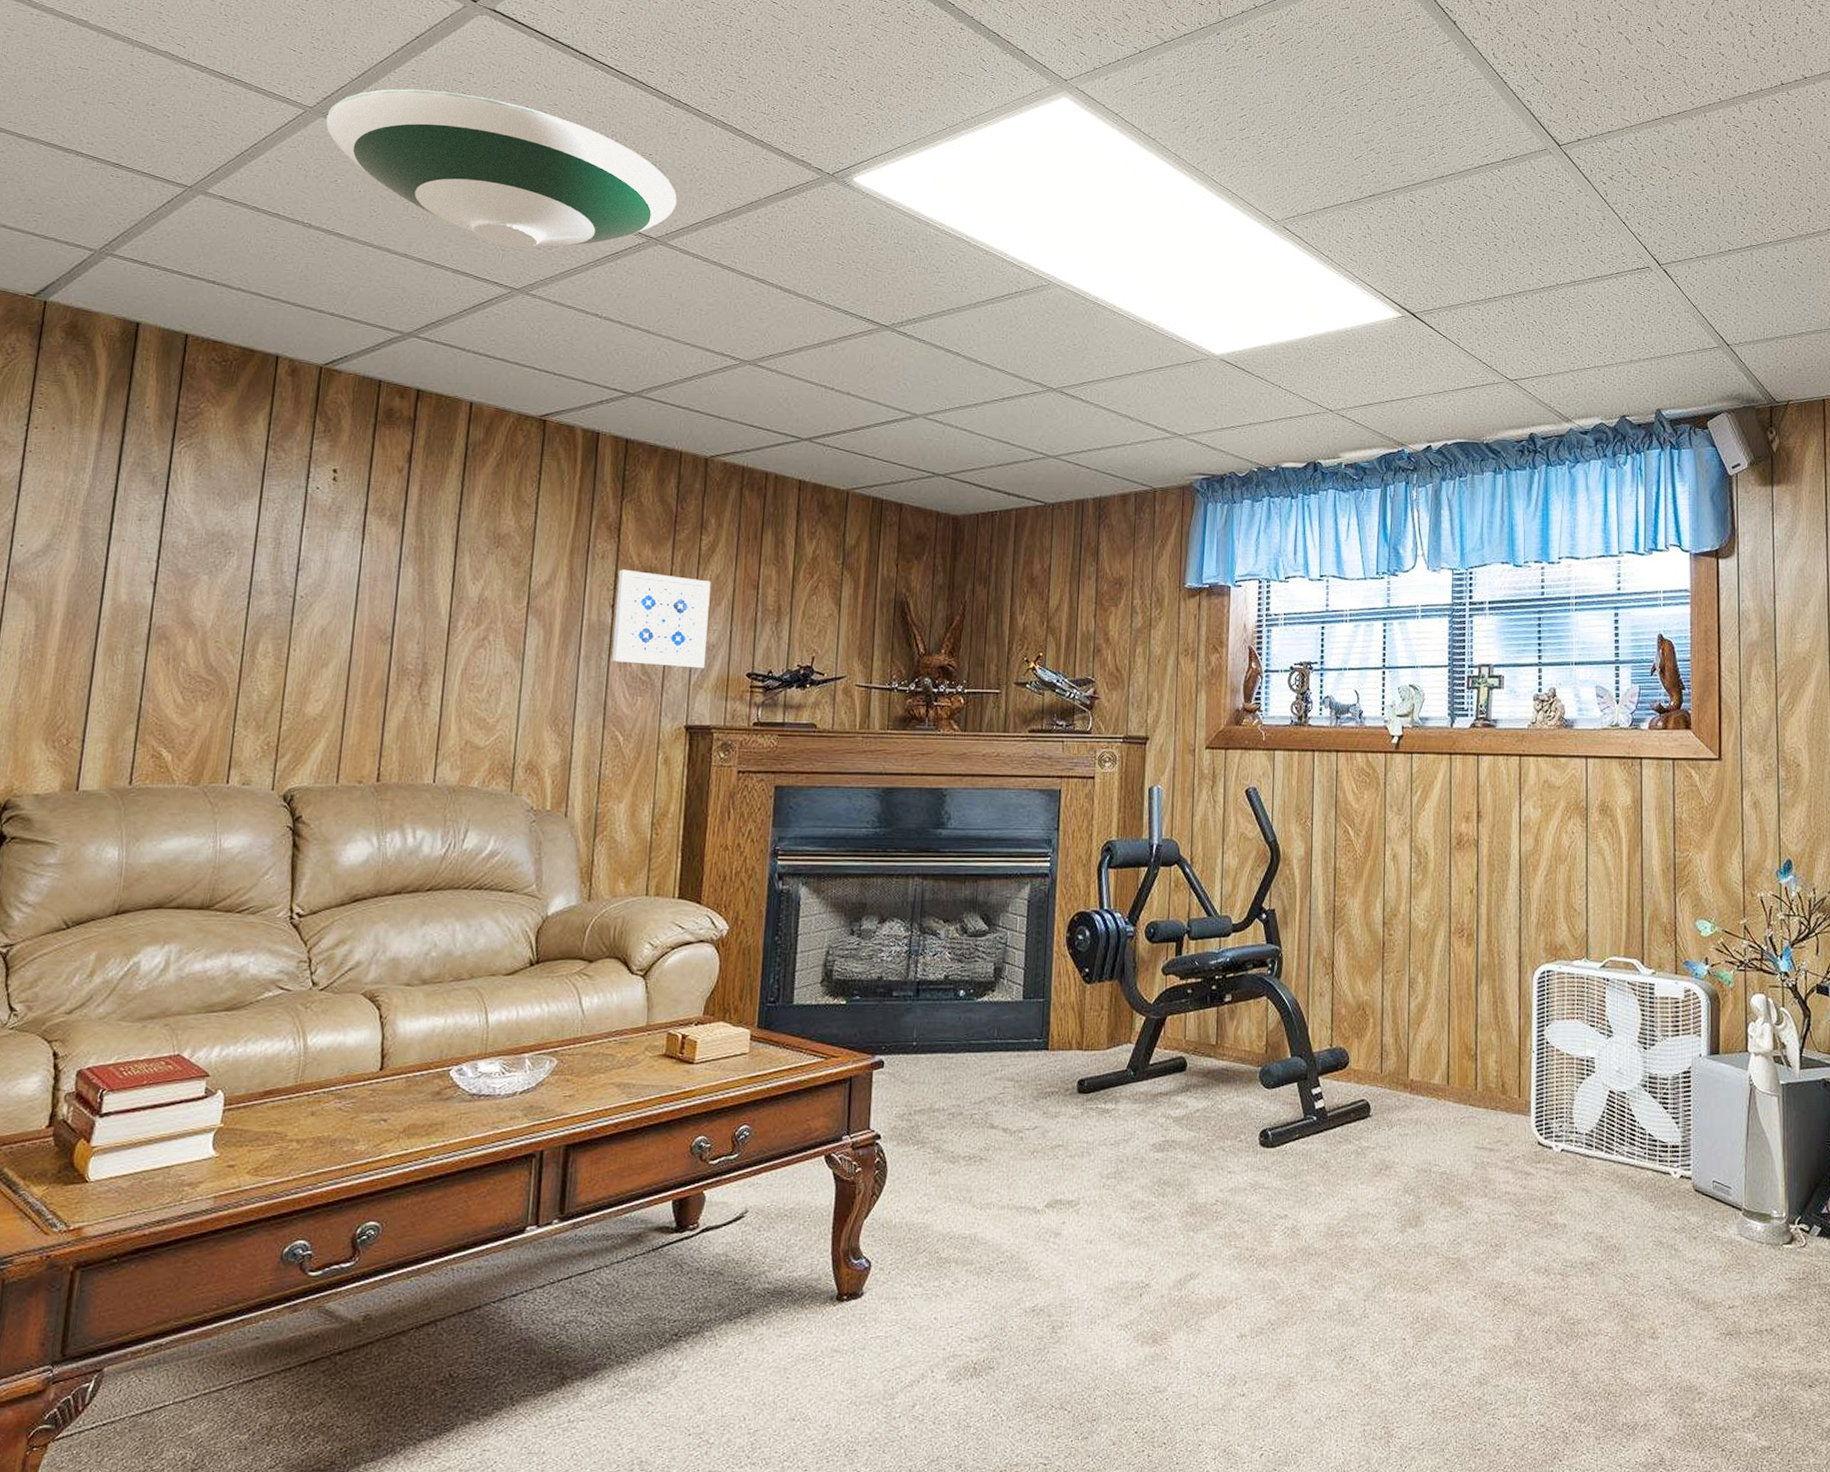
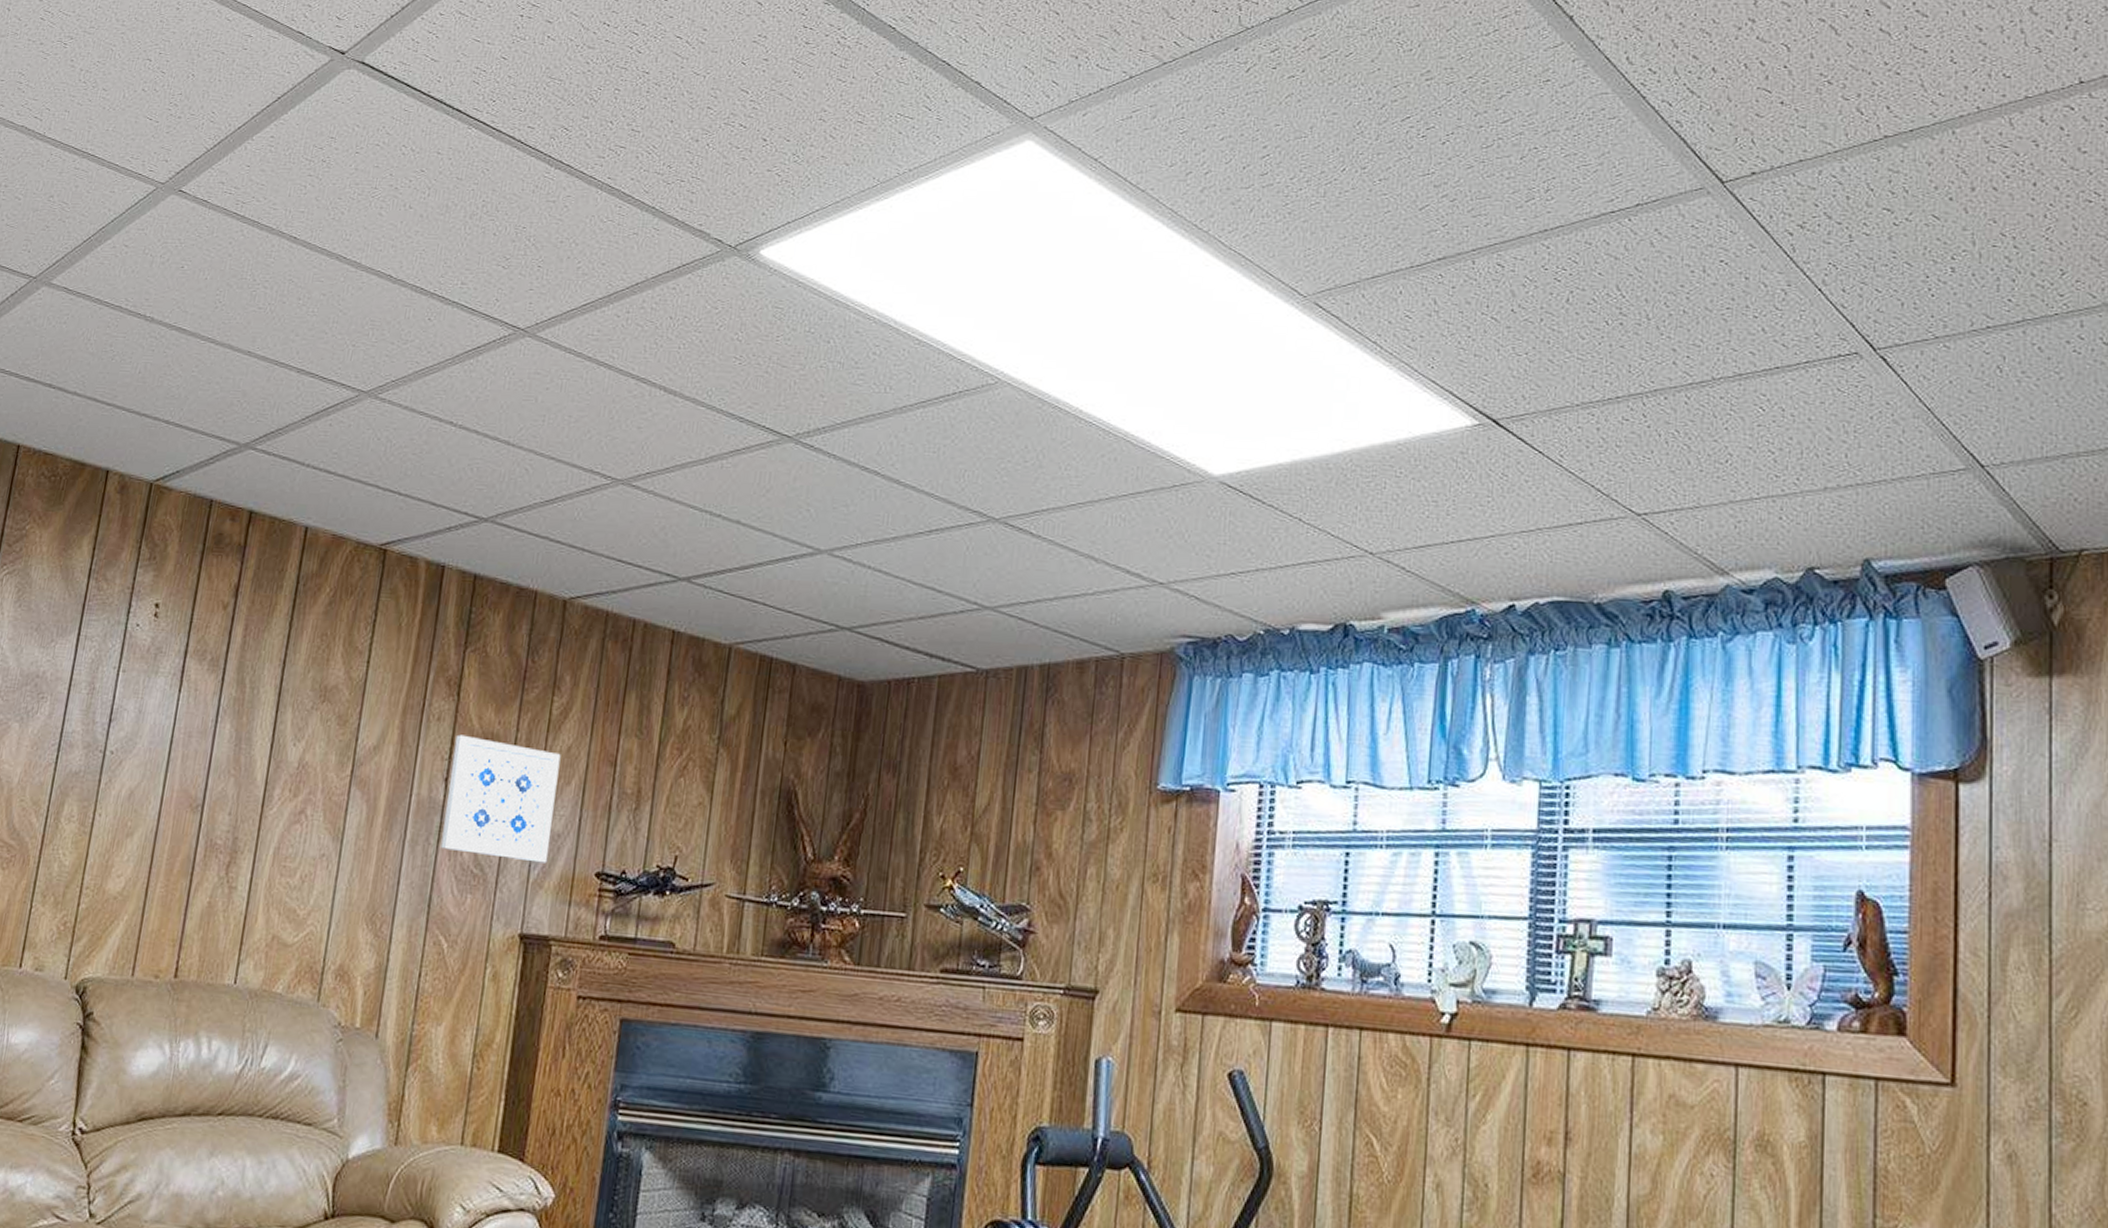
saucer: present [325,89,677,248] -> none [176,158,551,343]

